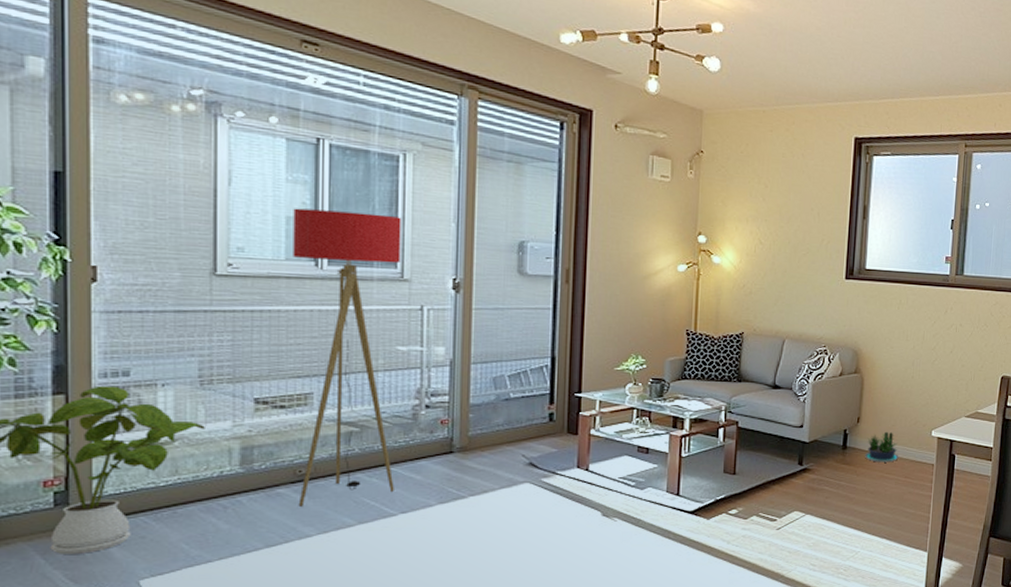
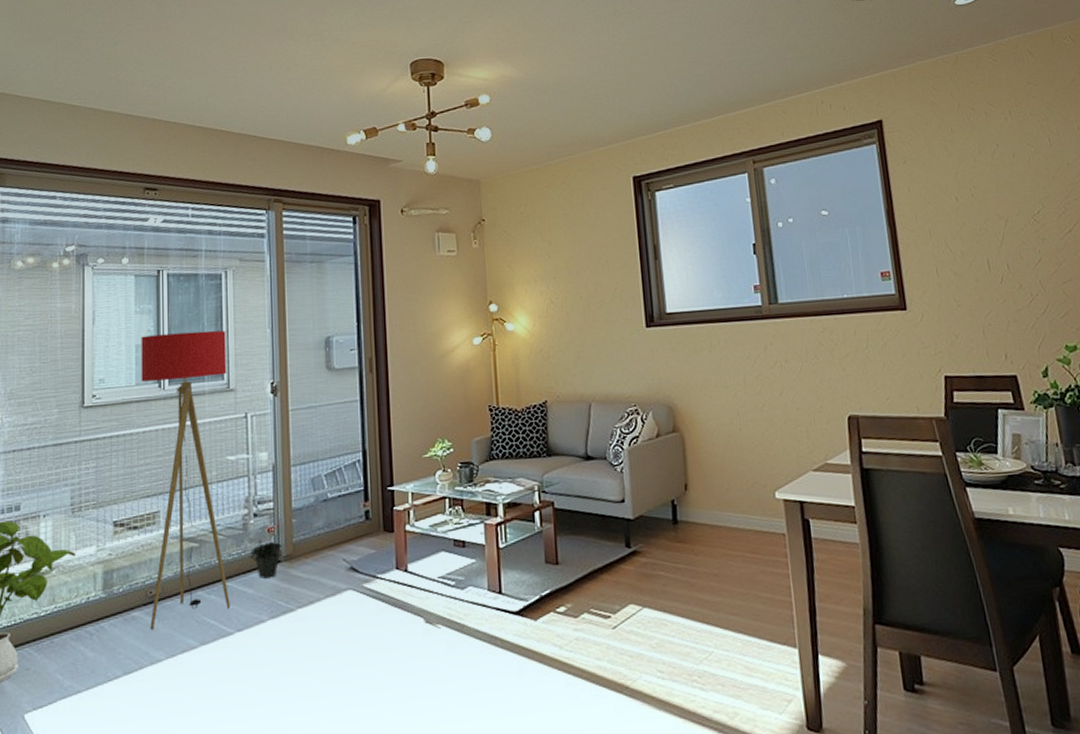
potted plant: none [418,412,457,467] -> present [249,518,283,579]
potted plant: present [865,431,899,463] -> none [700,498,741,537]

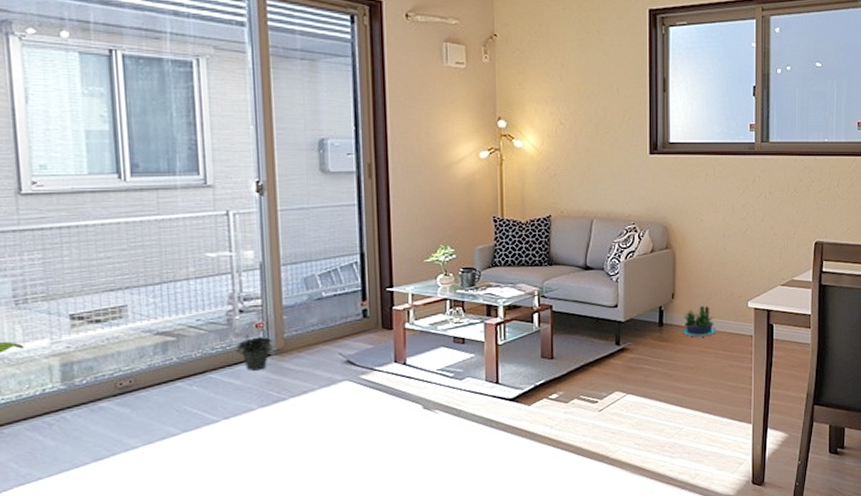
floor lamp: present [141,330,230,630] -> none [92,121,215,419]
potted plant: none [700,498,741,537] -> present [682,305,716,338]

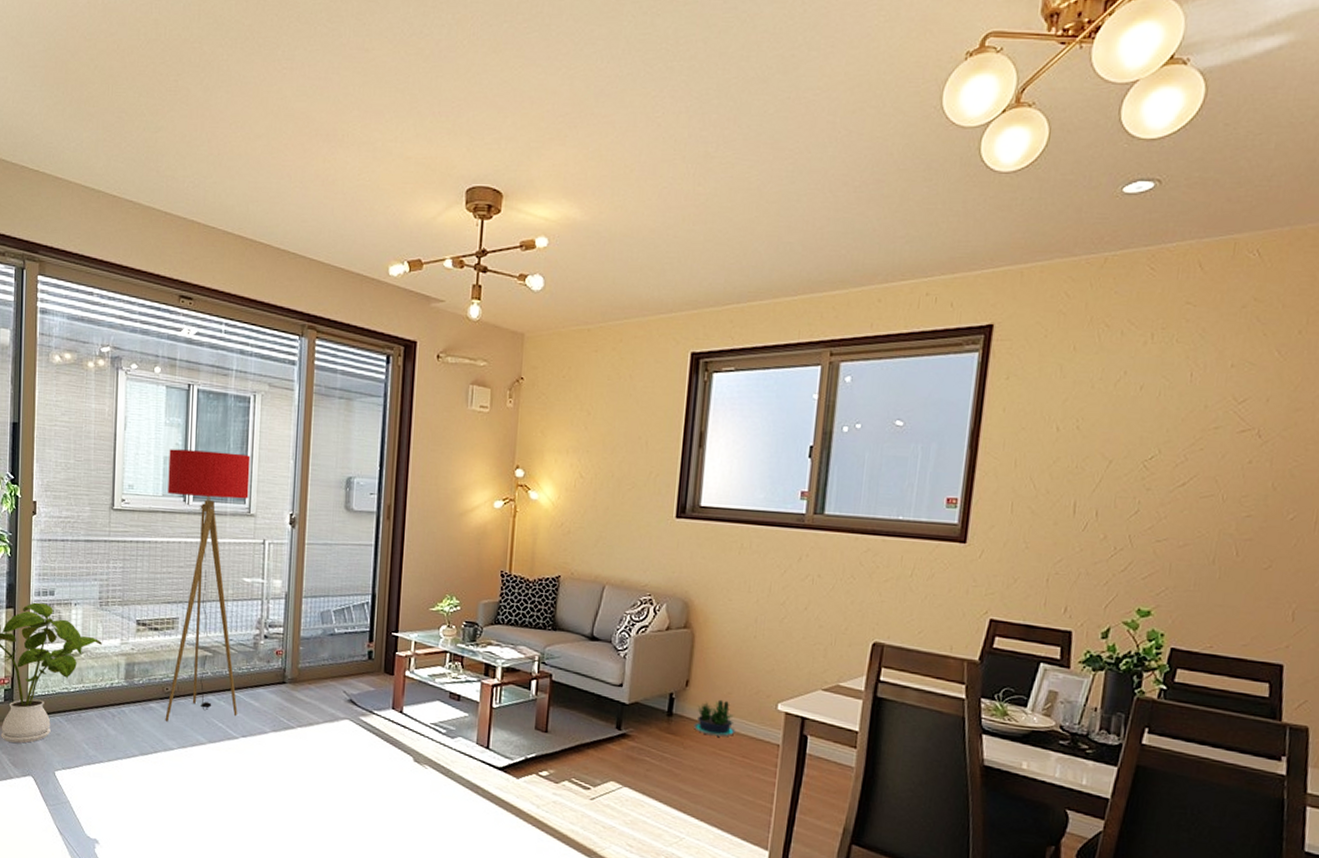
floor lamp: none [92,121,215,419] -> present [165,449,251,721]
potted plant: present [235,314,273,371] -> none [257,643,290,696]

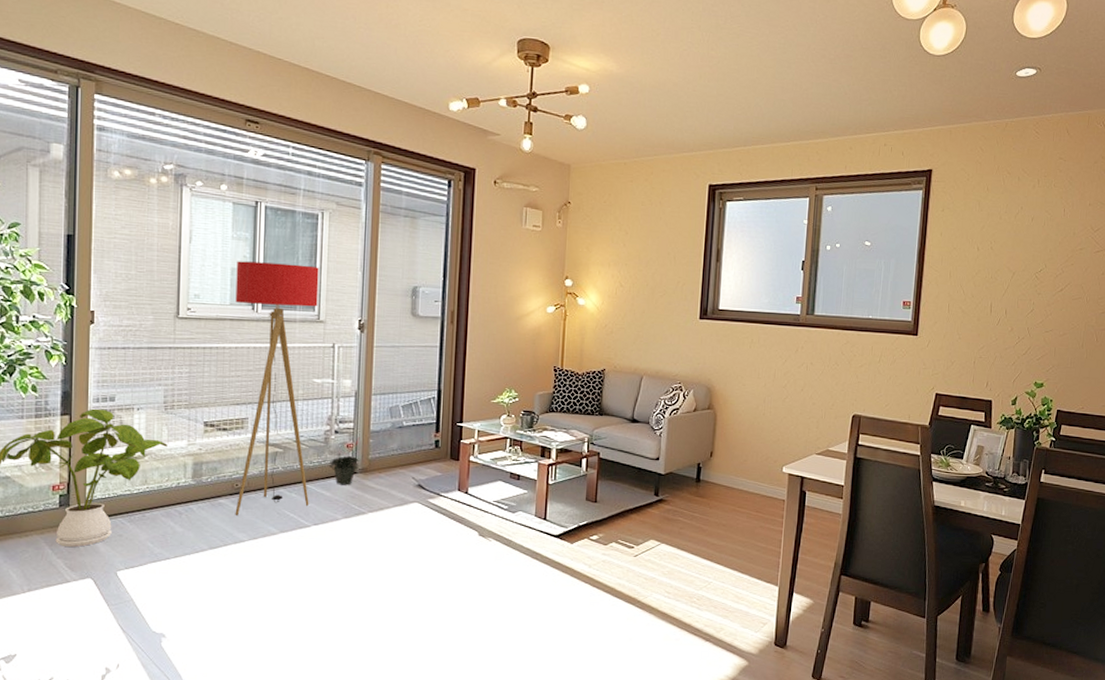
potted plant: none [257,643,290,696] -> present [328,437,360,485]
potted plant: present [694,699,736,737] -> none [718,466,750,497]

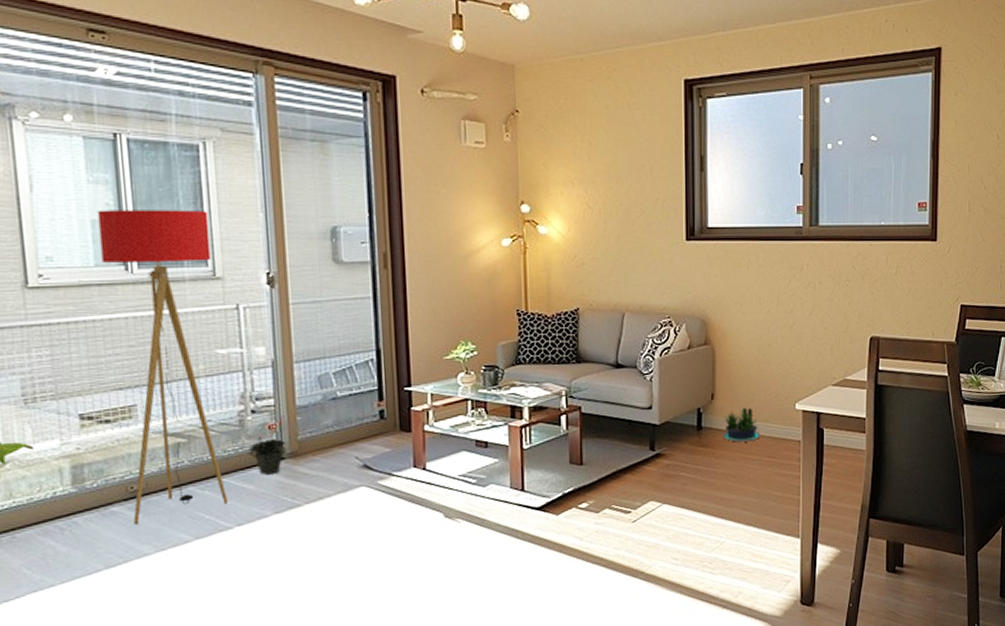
potted plant: none [718,466,750,497] -> present [723,407,761,443]

